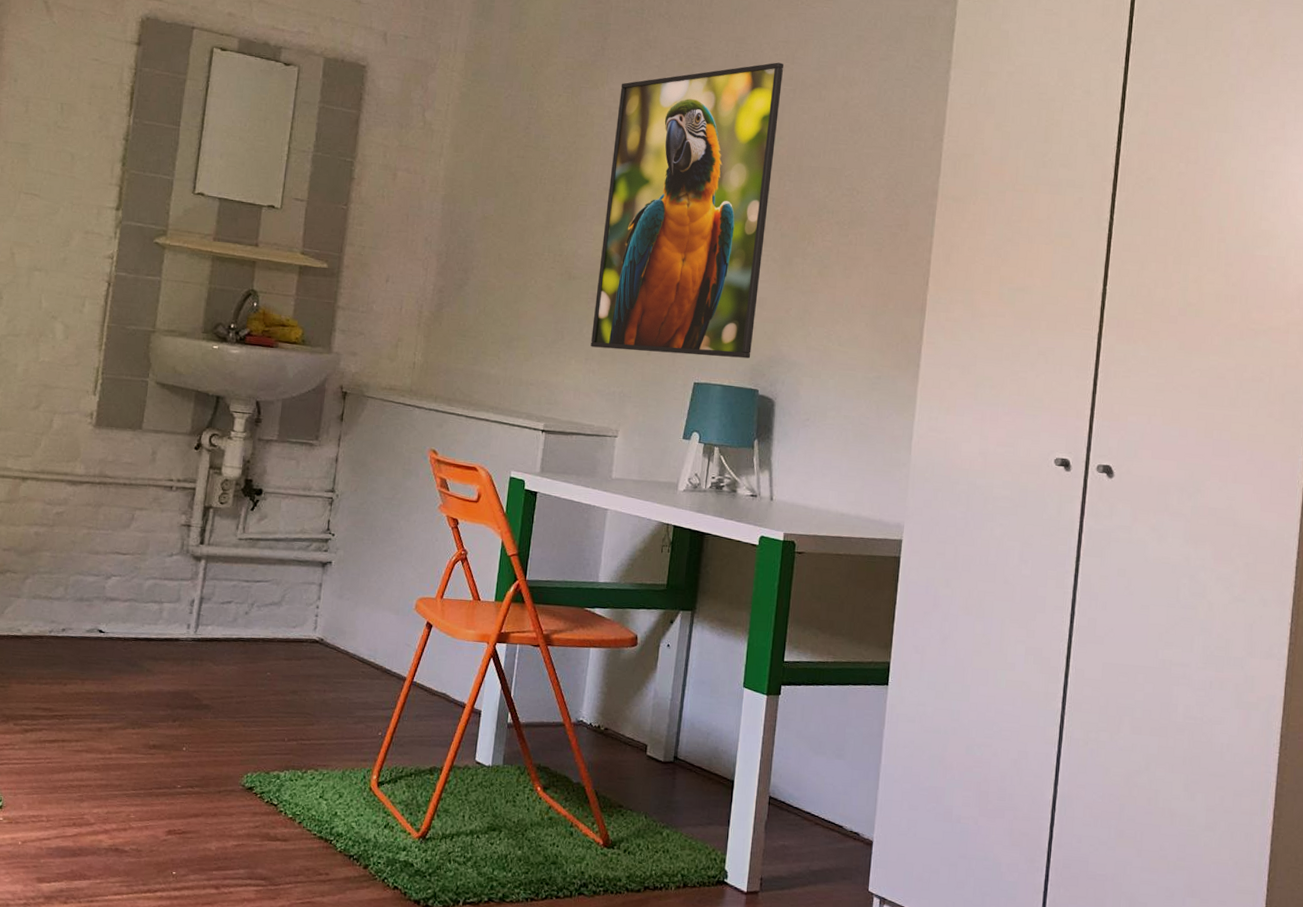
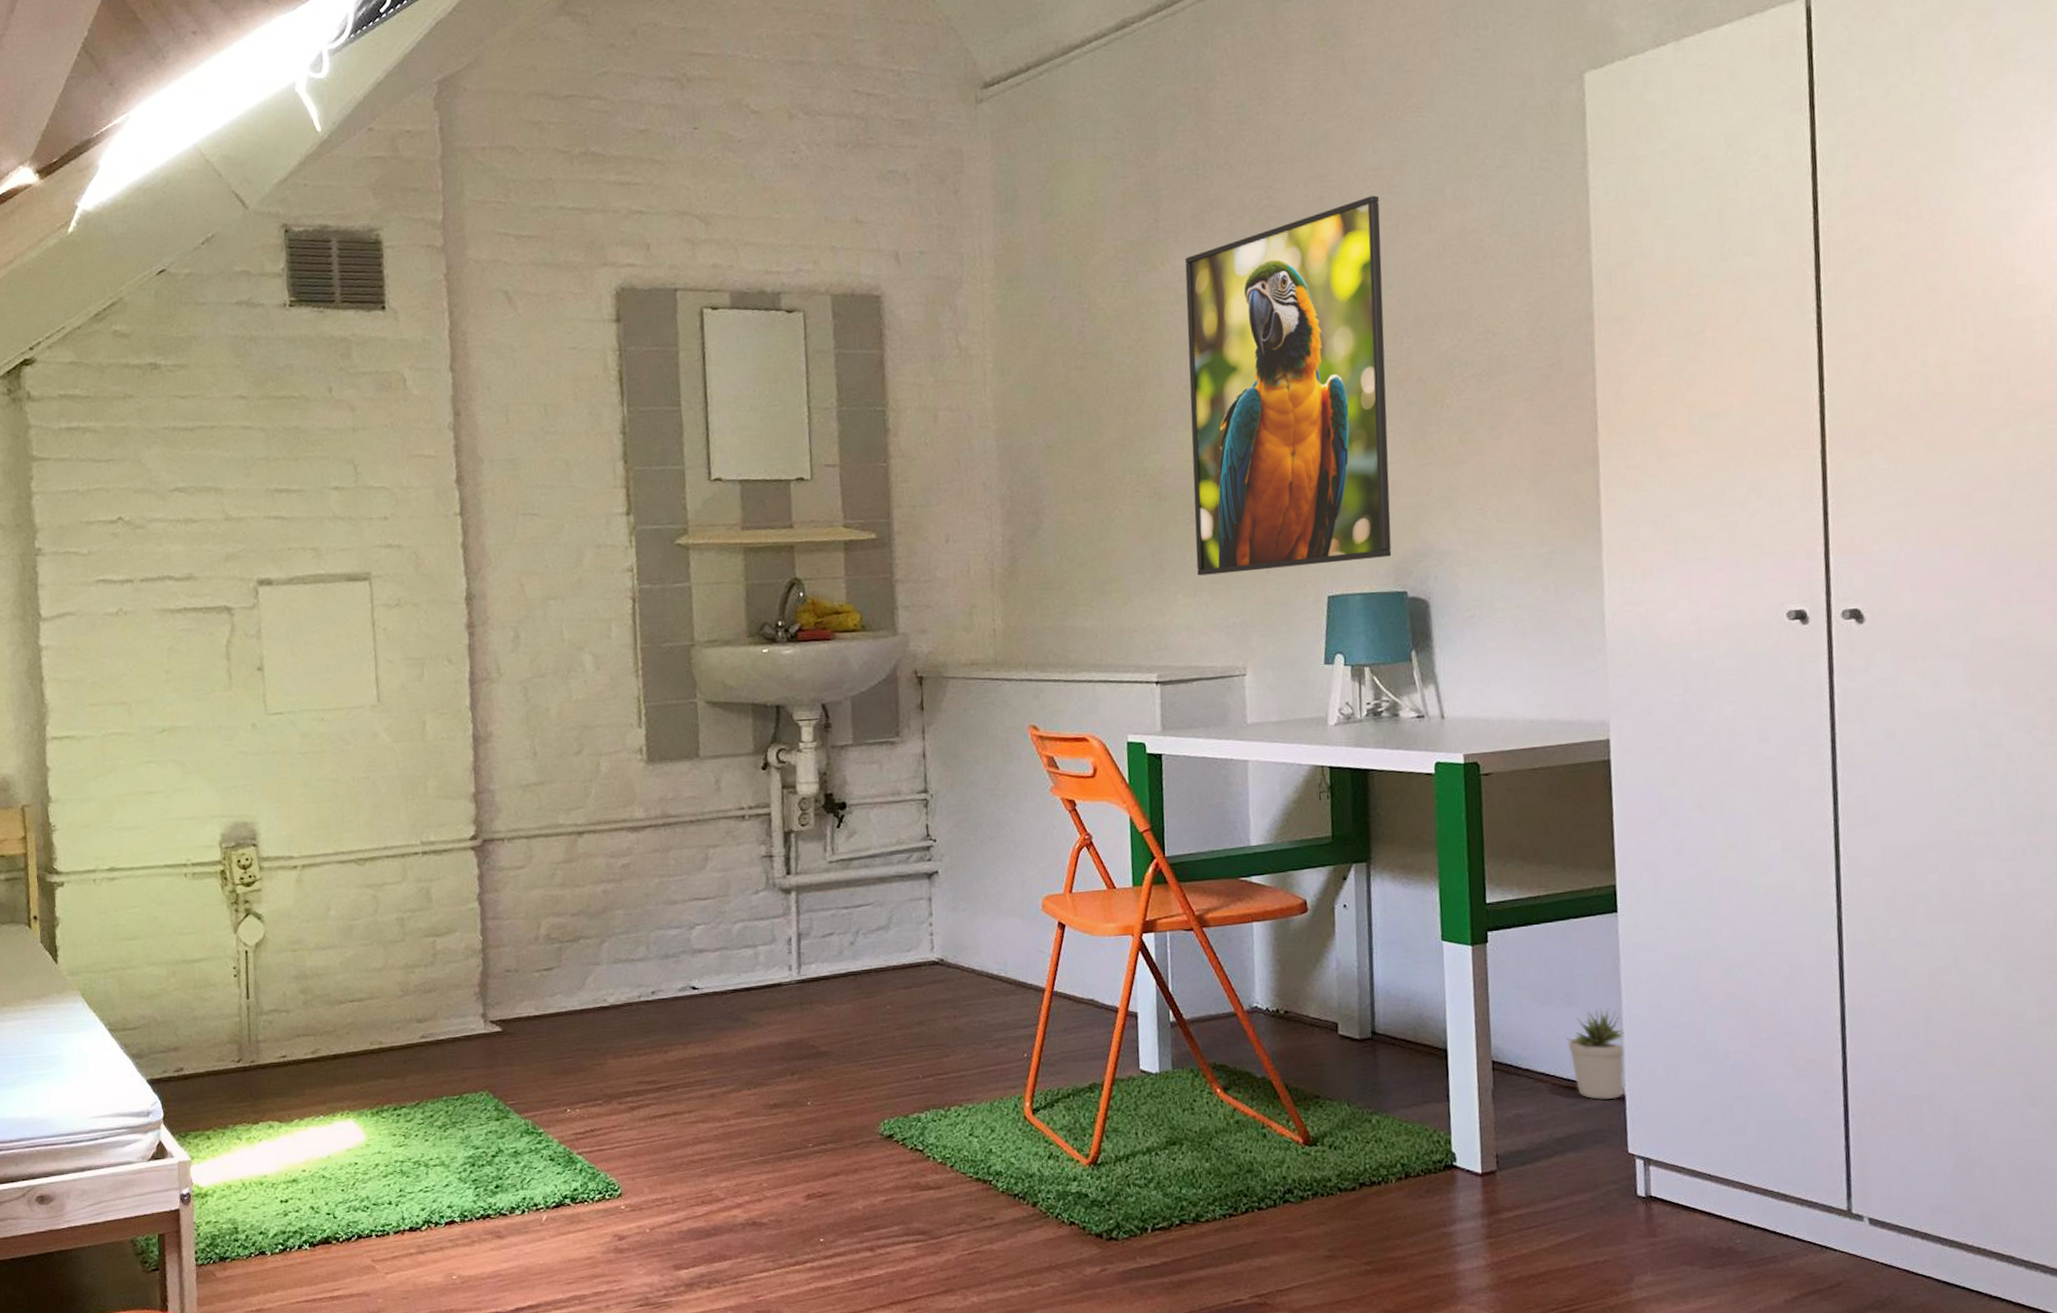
potted plant: none [832,764,880,843] -> present [1566,1008,1625,1100]

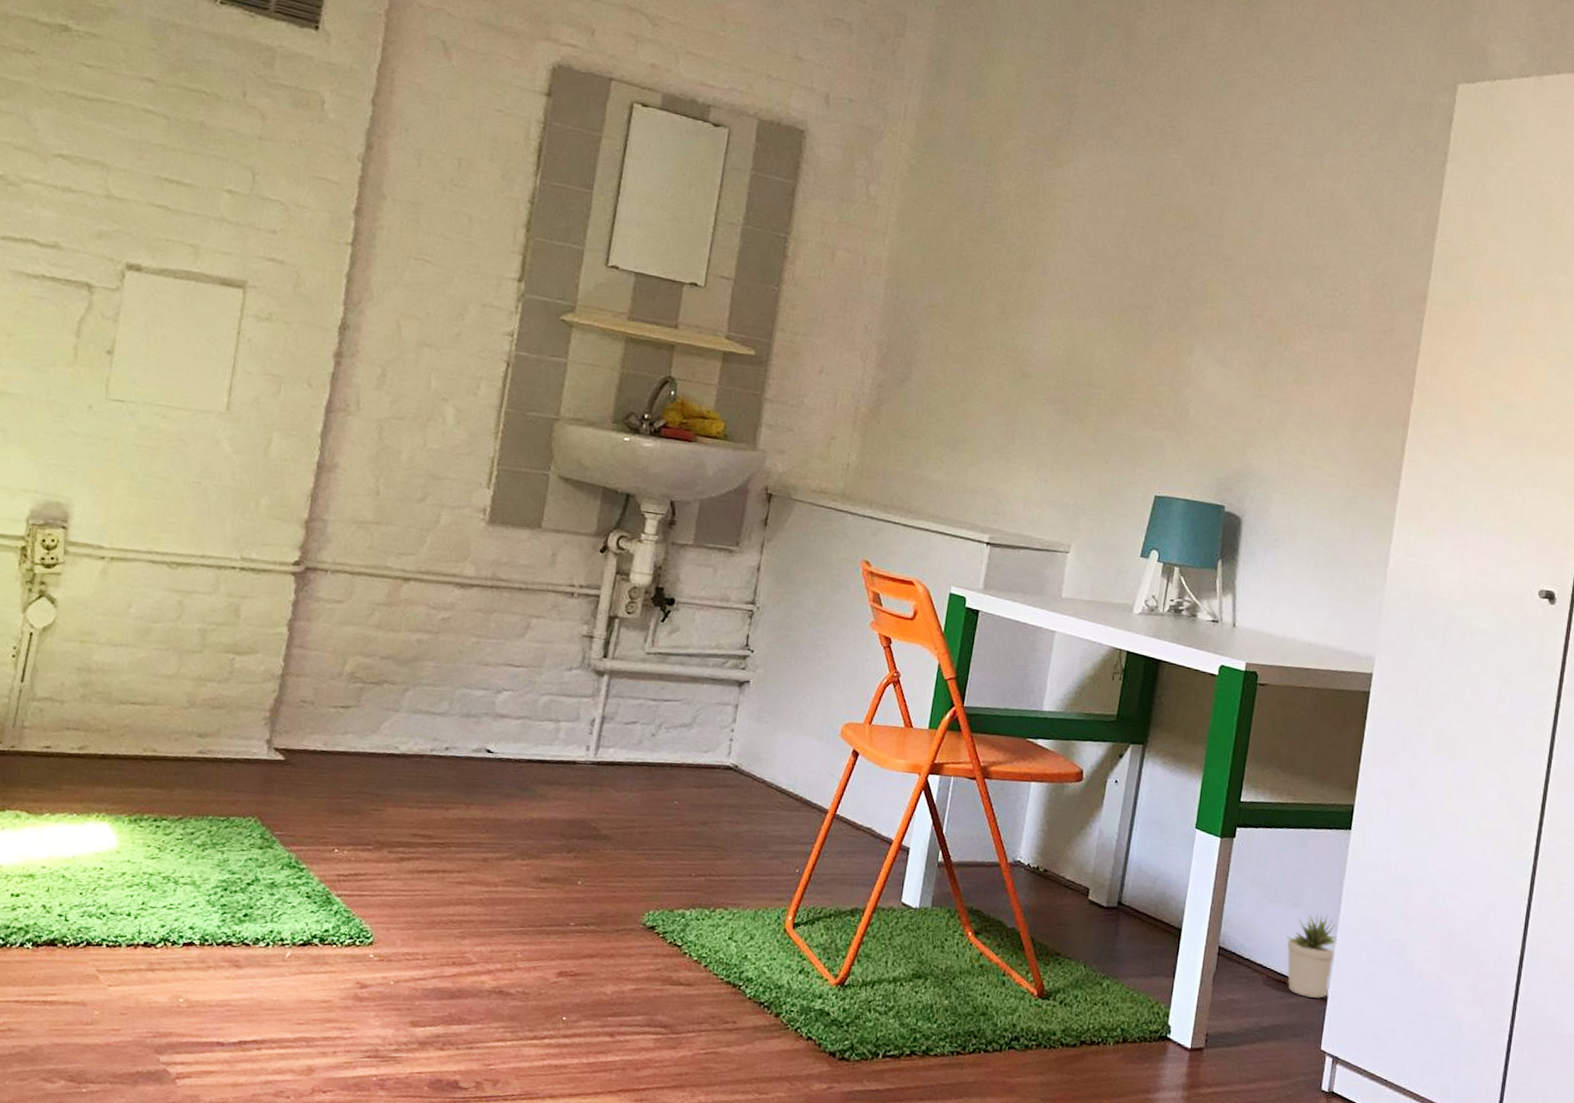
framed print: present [1184,195,1392,576] -> none [1043,146,1266,472]

